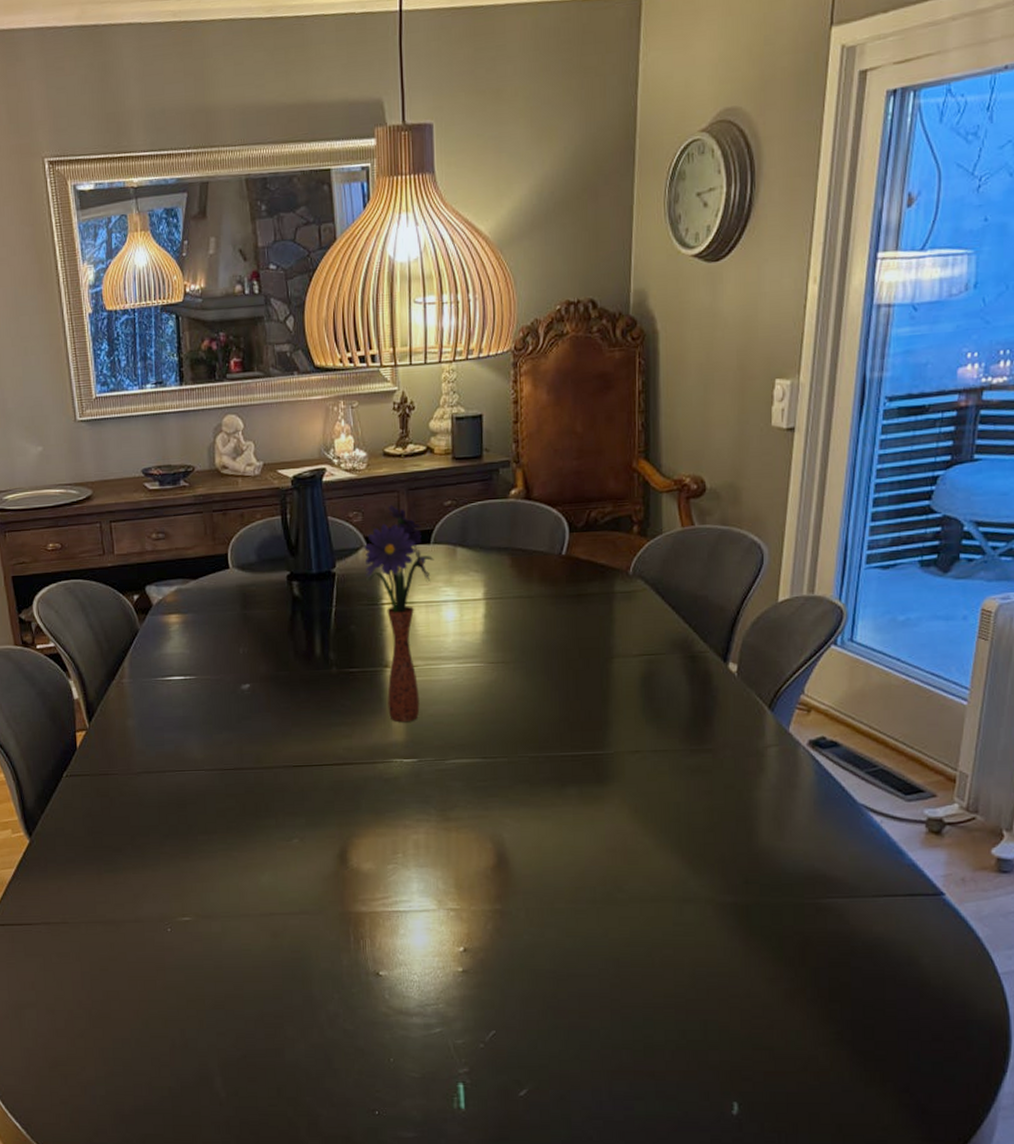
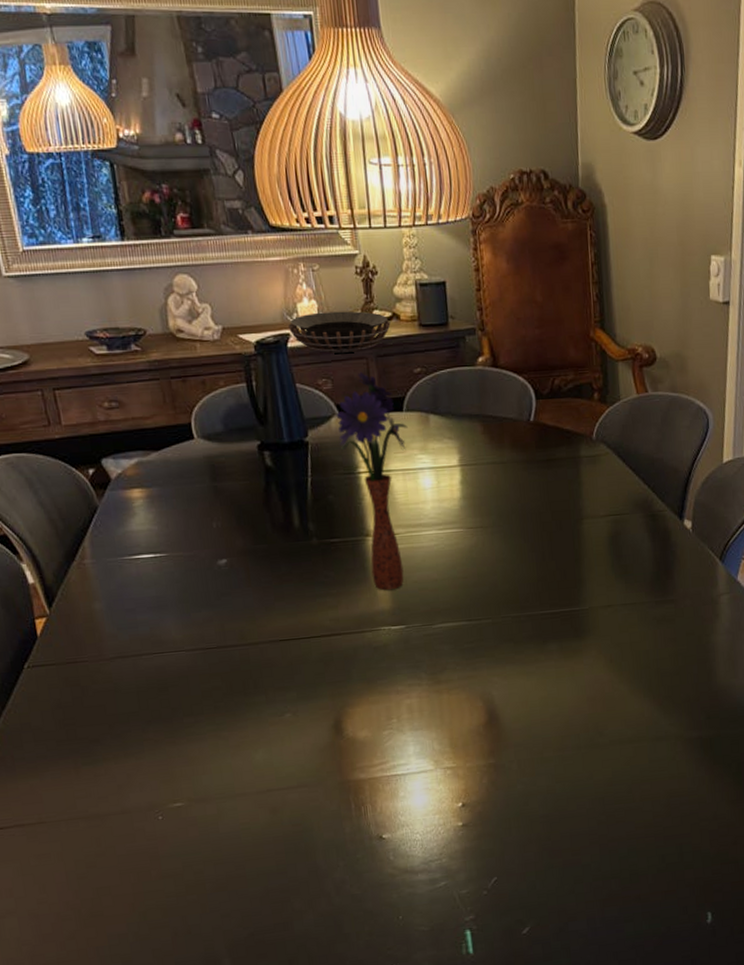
decorative bowl: none [325,445,424,488] -> present [288,311,391,354]

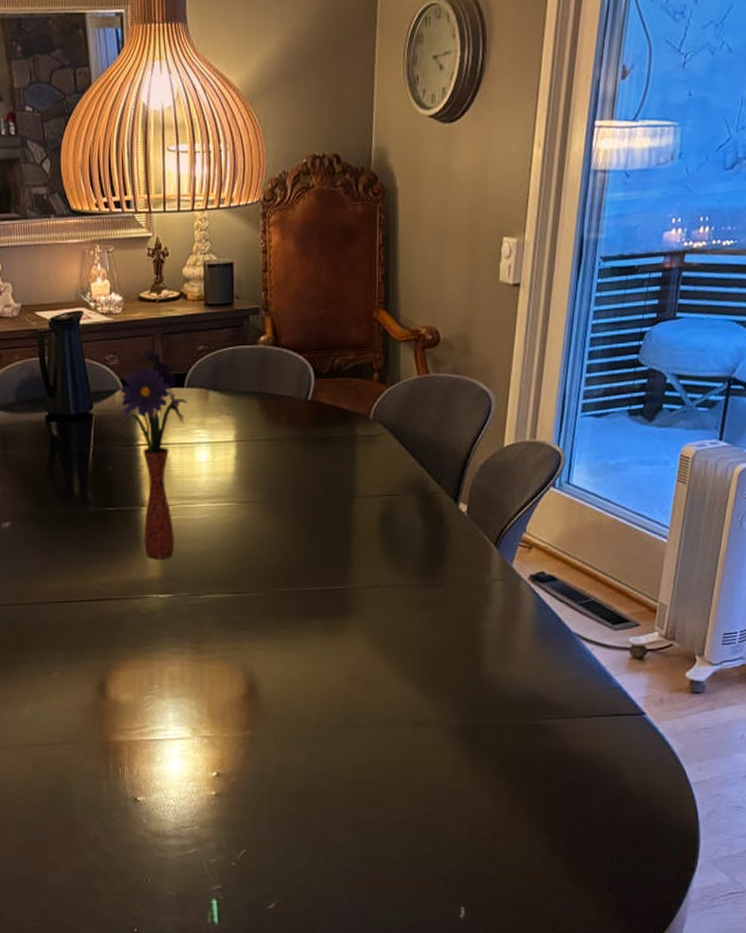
decorative bowl: present [288,311,391,354] -> none [82,290,178,332]

